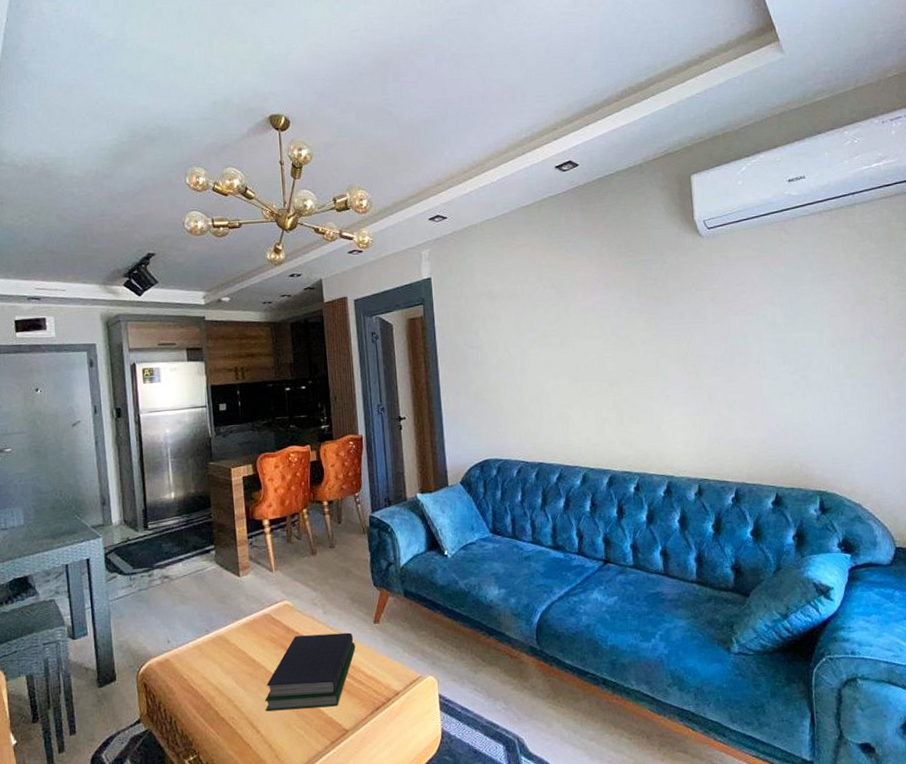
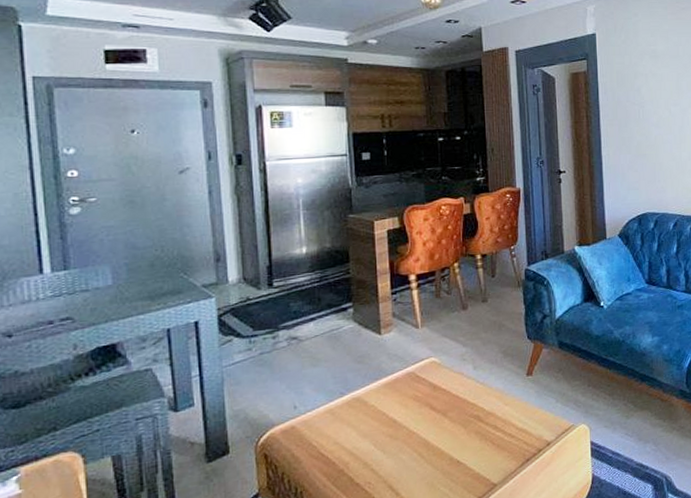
book: present [265,632,356,712] -> none [406,386,507,473]

